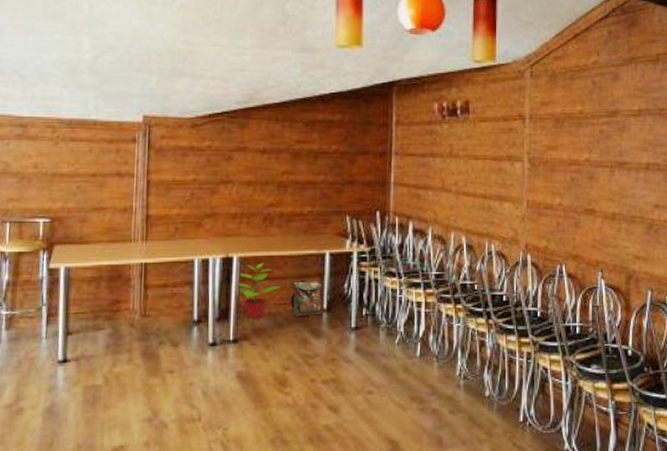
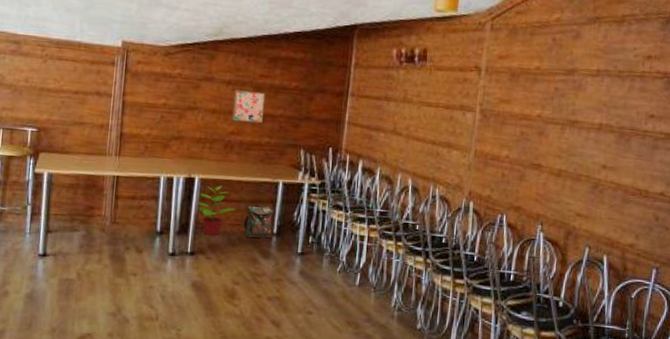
wall art: none [270,158,305,192] -> present [232,90,266,124]

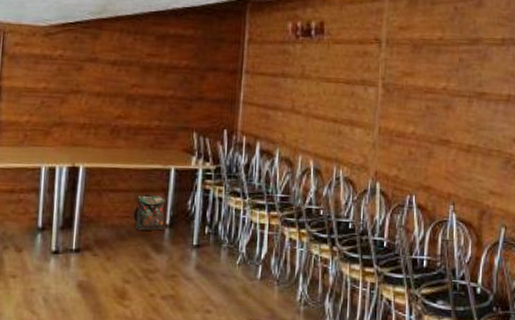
potted plant: present [196,185,236,236] -> none [81,174,124,230]
wall art: present [232,90,266,124] -> none [118,70,154,106]

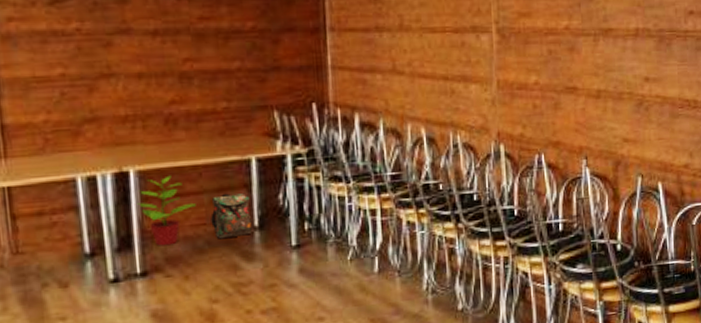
potted plant: none [81,174,124,230] -> present [137,175,196,246]

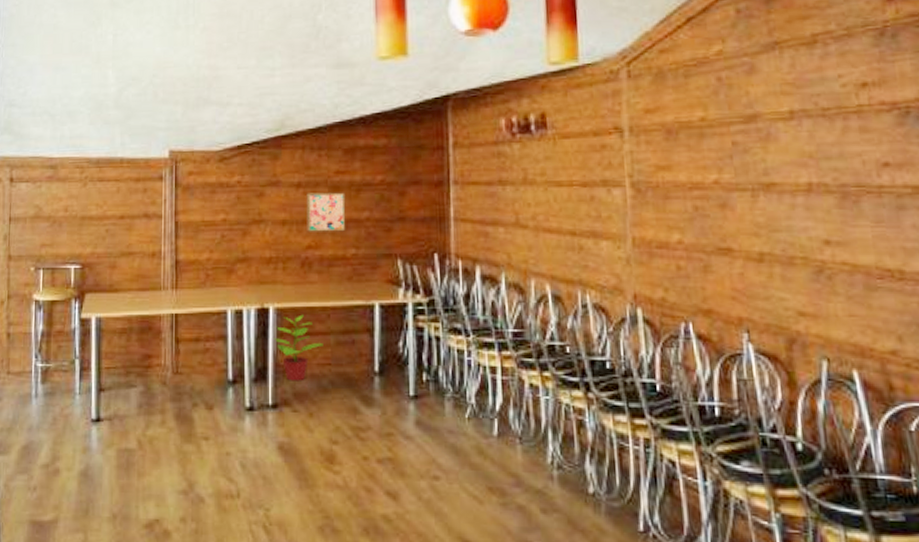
wall art: none [165,40,215,86] -> present [306,192,346,232]
backpack: present [210,193,252,239] -> none [335,336,372,381]

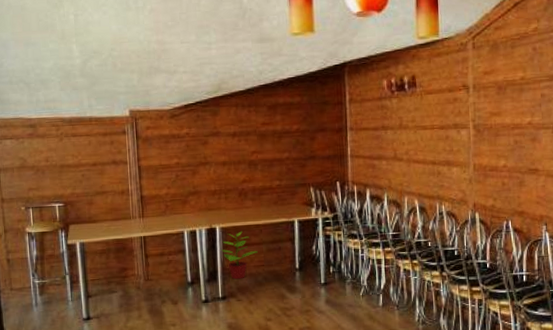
wall art: present [306,192,346,232] -> none [240,139,272,170]

